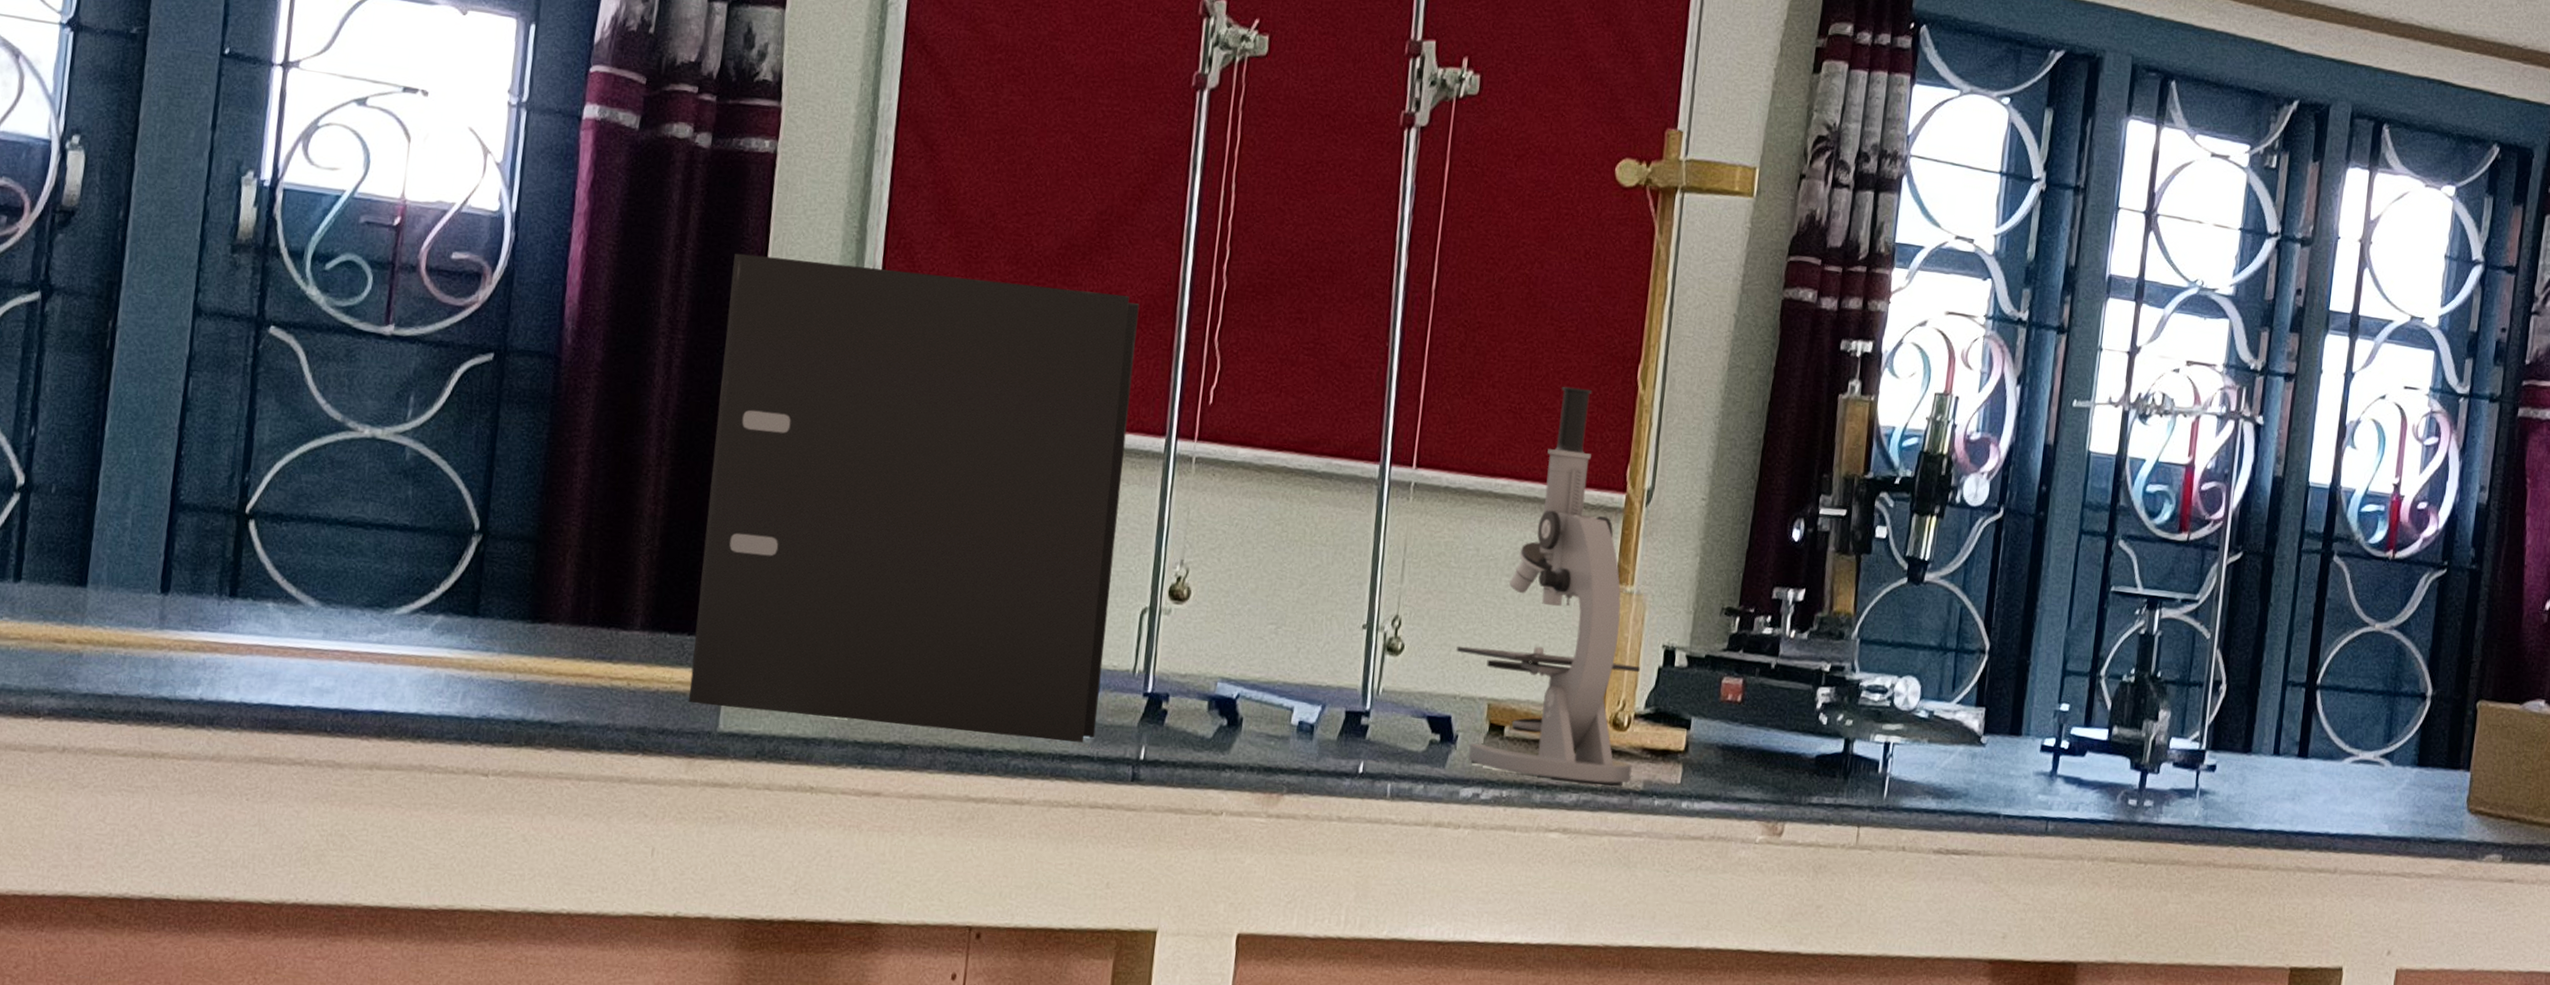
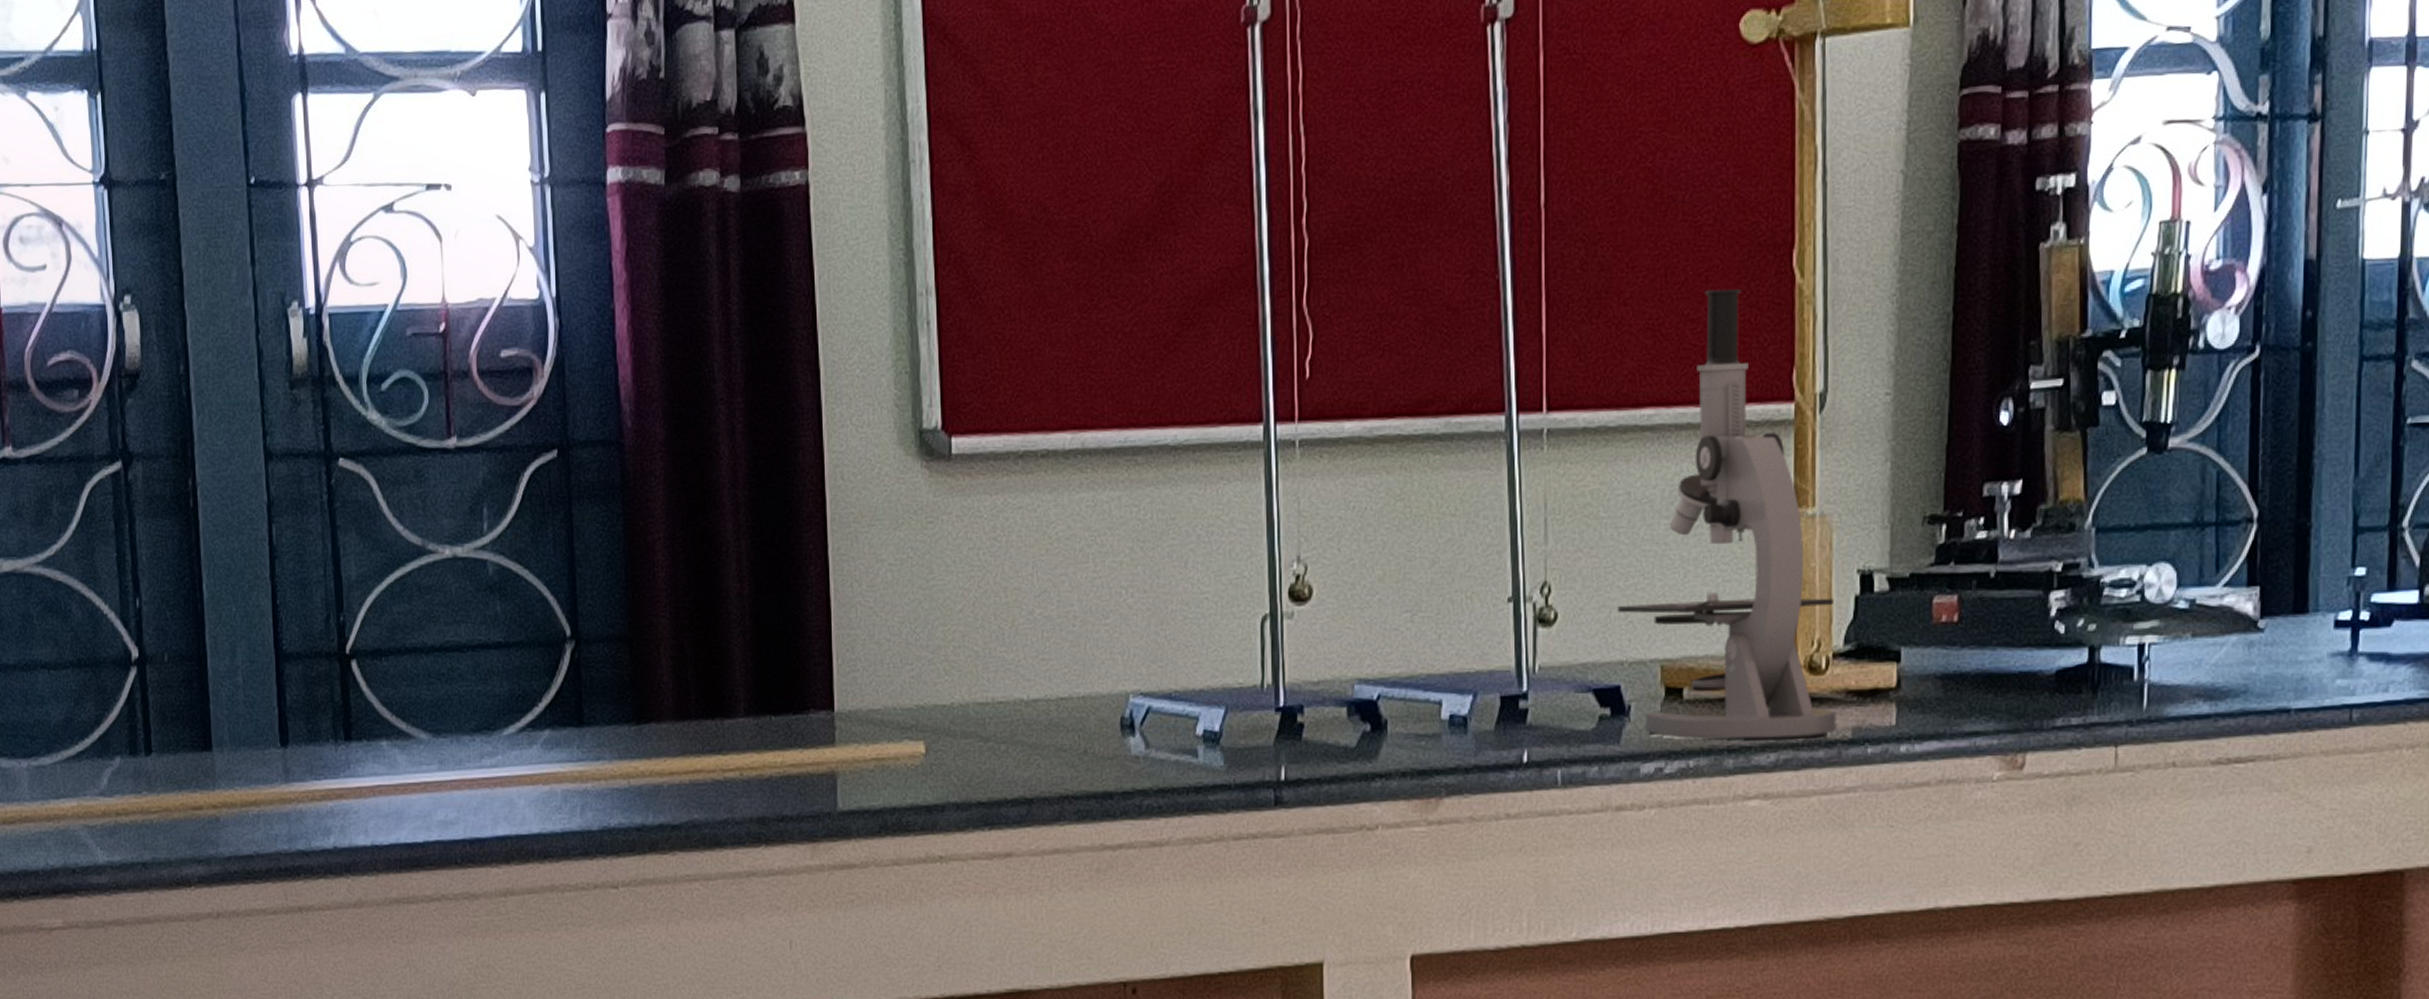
binder: present [688,253,1140,743] -> none [781,272,1229,785]

